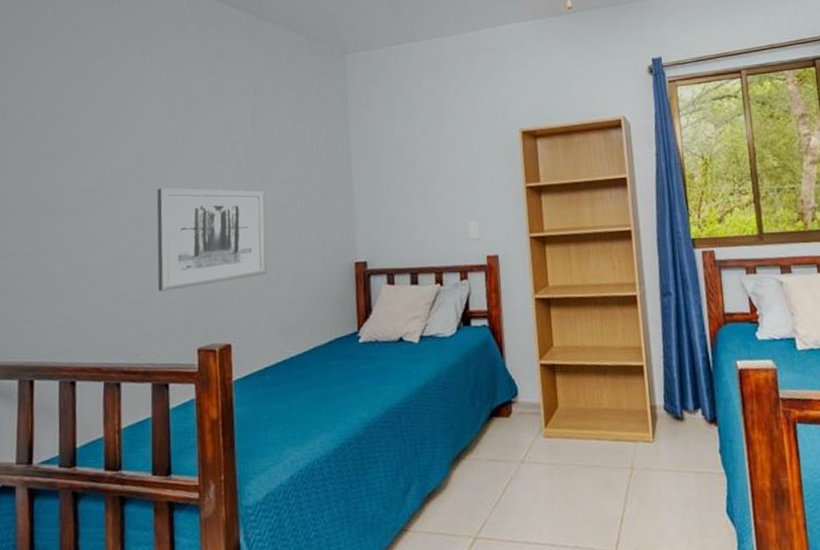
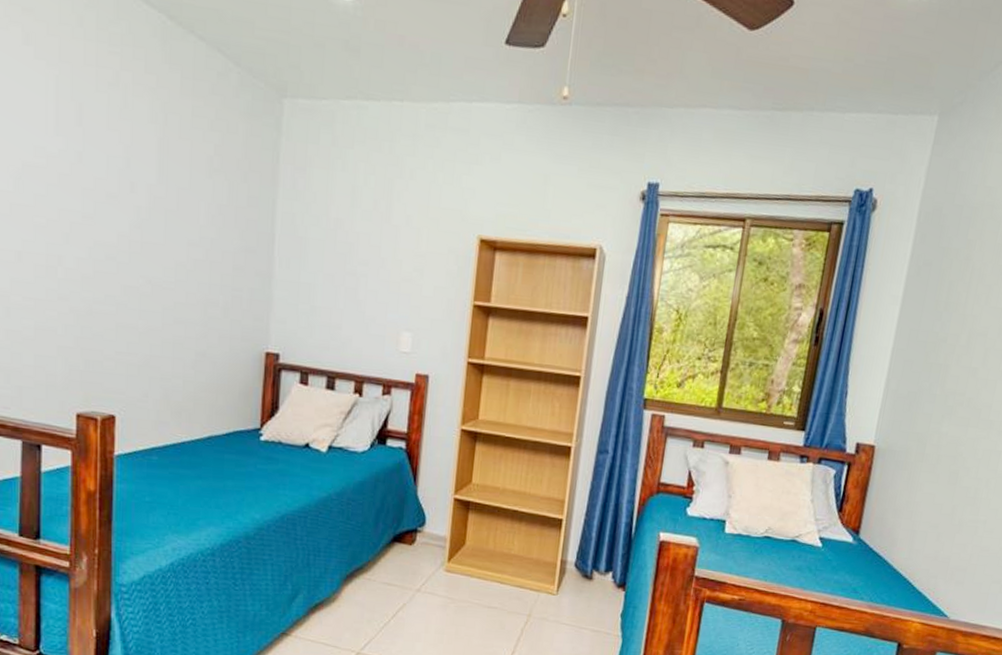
wall art: present [157,188,267,291] -> none [34,220,168,346]

